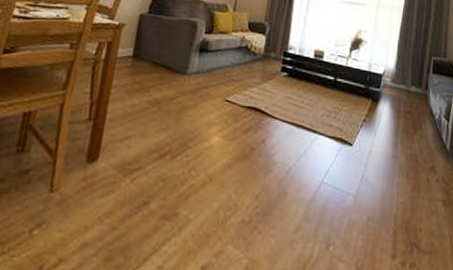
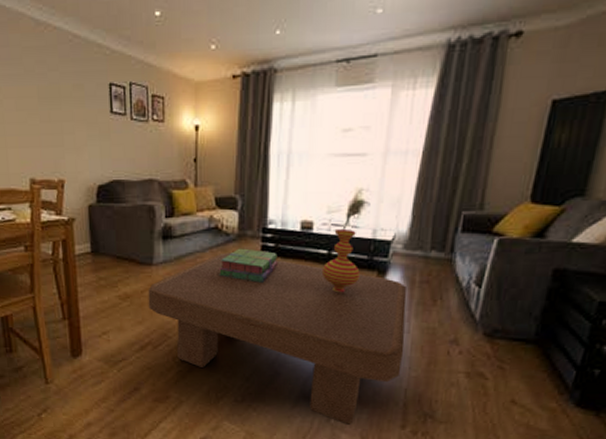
coffee table: none [175,70,395,255] -> present [148,252,407,426]
stack of books: none [243,67,294,101] -> present [219,248,279,283]
vase: none [328,59,359,115] -> present [321,228,360,292]

